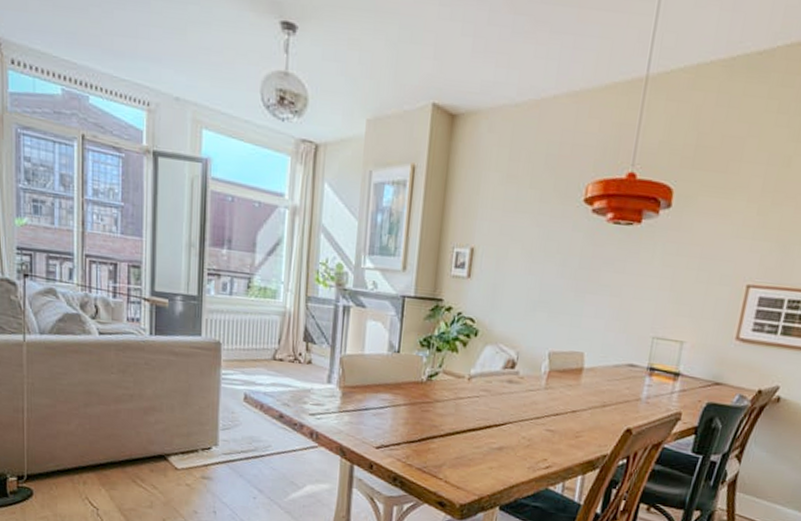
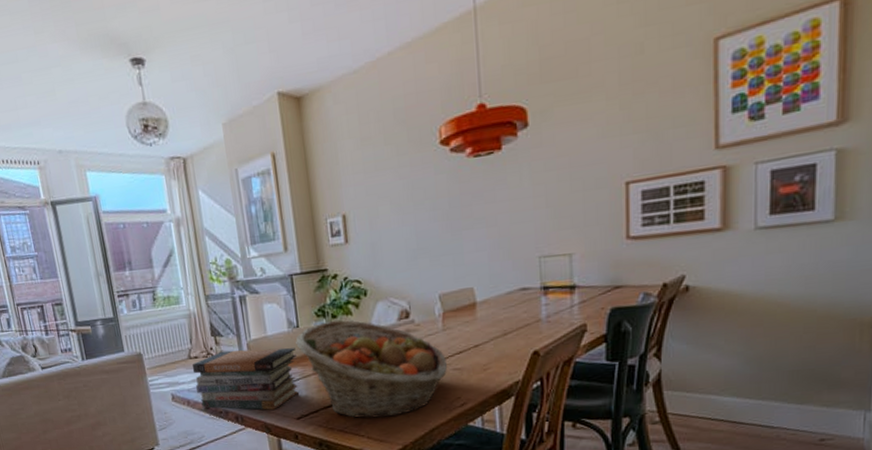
book stack: none [274,359,391,433] -> present [192,348,298,410]
fruit basket: none [392,353,542,466] -> present [295,319,448,419]

